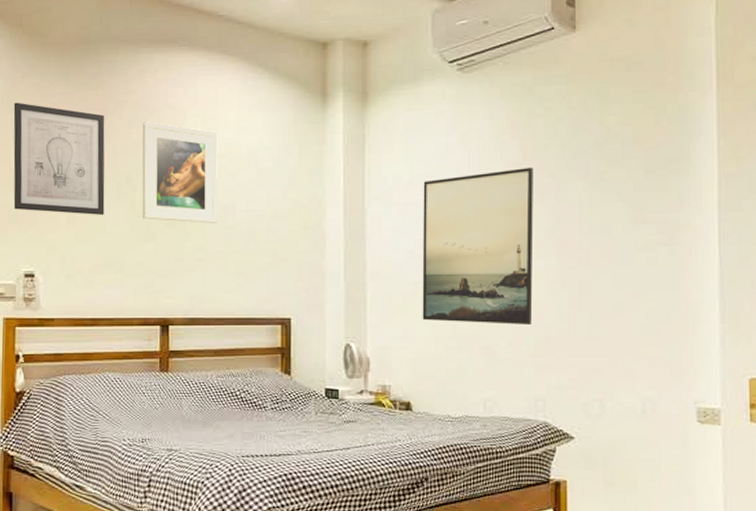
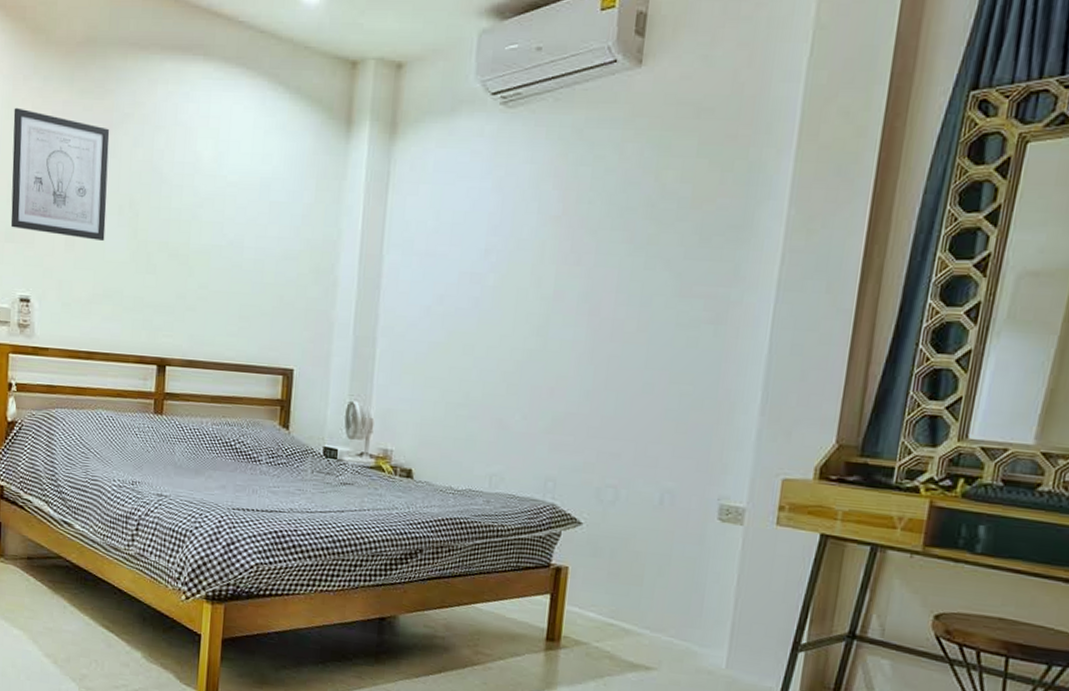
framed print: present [142,122,218,223] -> none [144,140,230,259]
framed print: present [422,167,533,326] -> none [433,222,573,400]

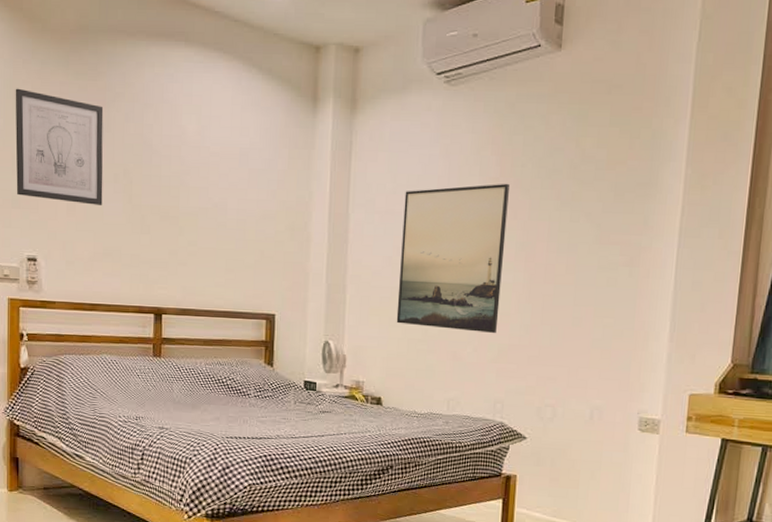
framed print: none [433,222,573,400] -> present [396,183,509,334]

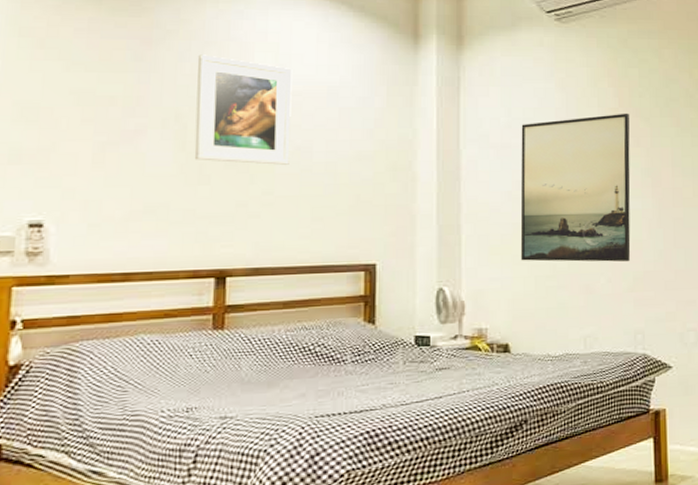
wall art: present [15,88,104,205] -> none [16,25,149,155]
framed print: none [138,116,212,220] -> present [194,54,293,165]

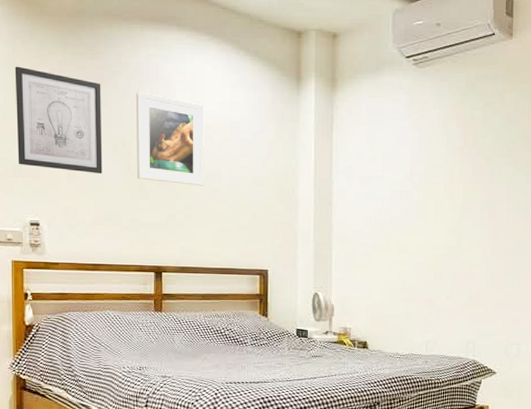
wall art: none [16,25,149,155] -> present [15,66,103,173]
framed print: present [520,113,631,262] -> none [378,152,473,283]

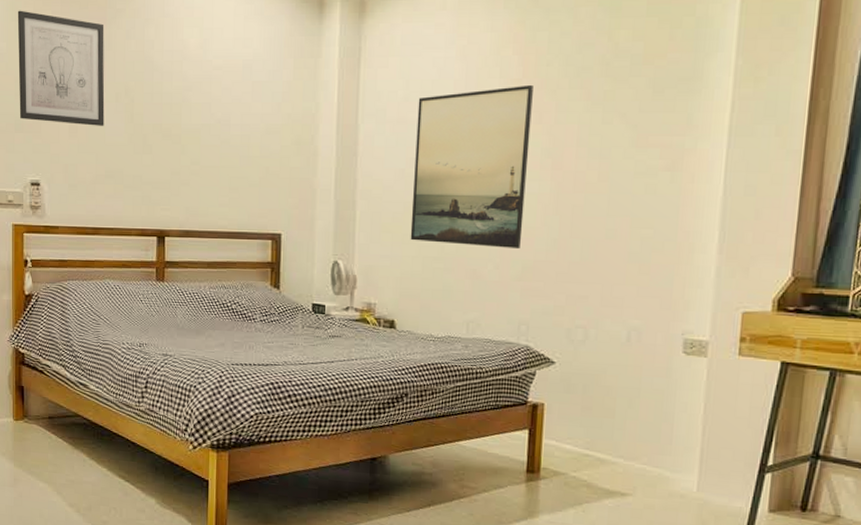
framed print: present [135,92,205,186] -> none [140,32,214,137]
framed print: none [378,152,473,283] -> present [410,84,533,250]

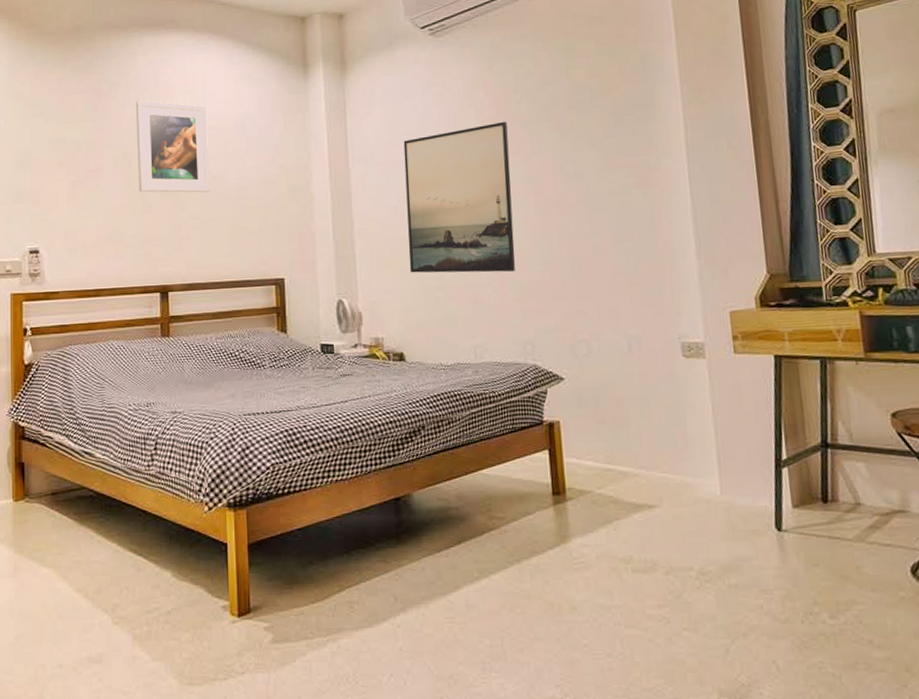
wall art: present [17,10,105,126] -> none [14,89,103,191]
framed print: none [140,32,214,137] -> present [135,100,210,193]

